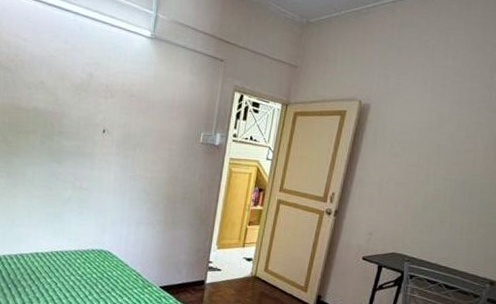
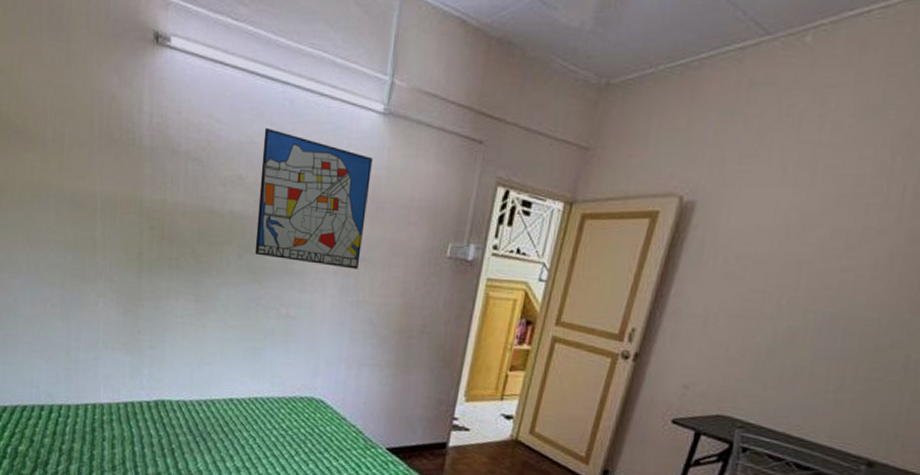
wall art: none [54,45,143,152] -> present [254,127,373,270]

